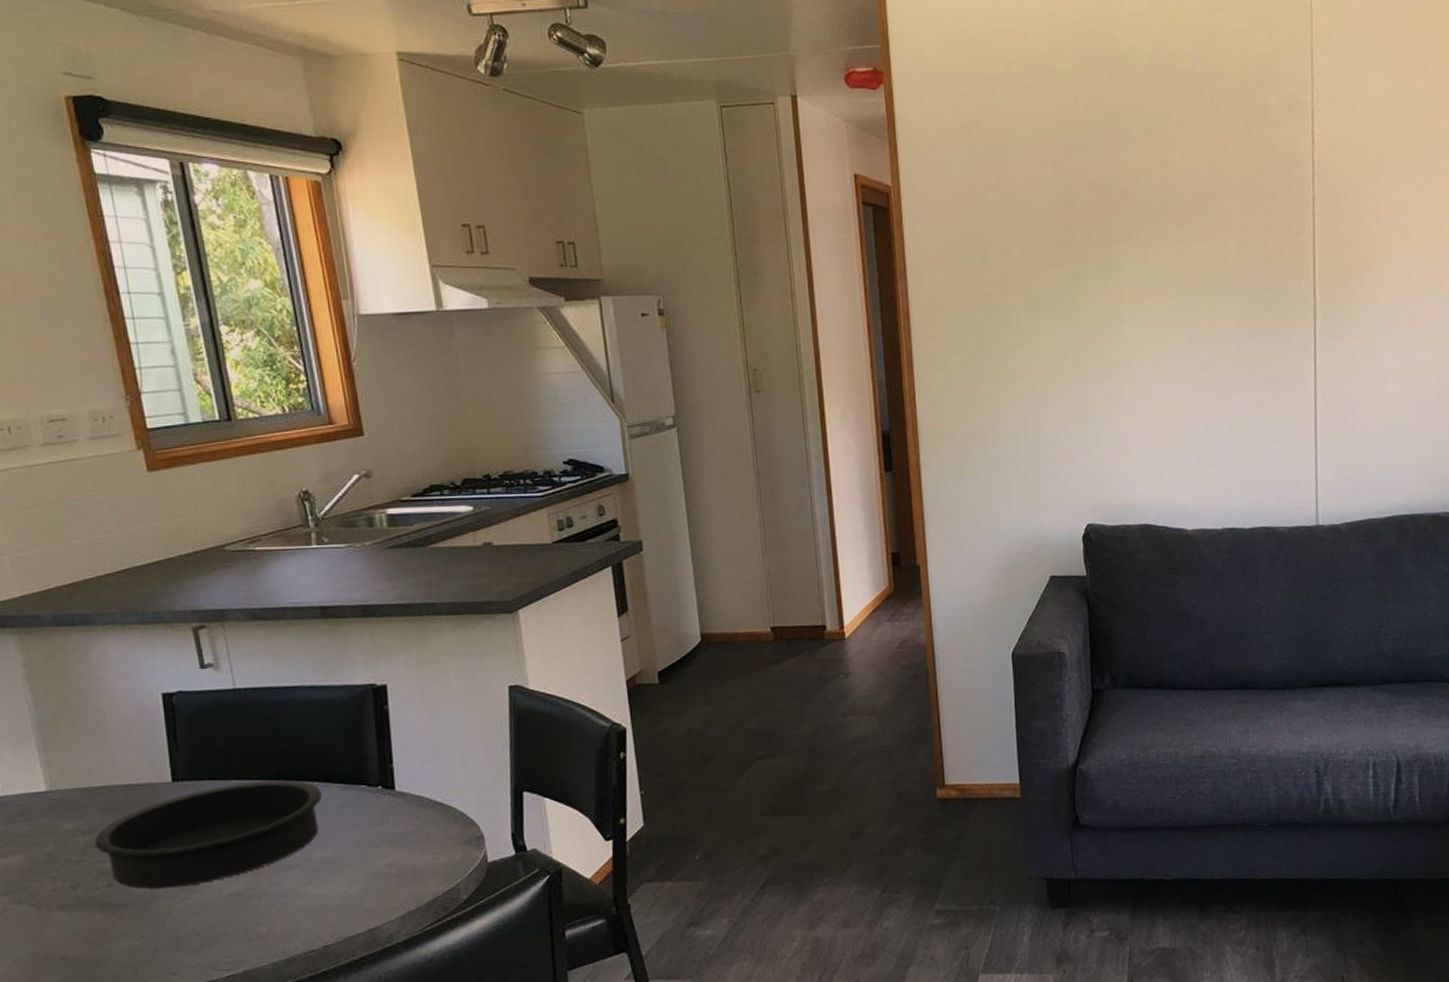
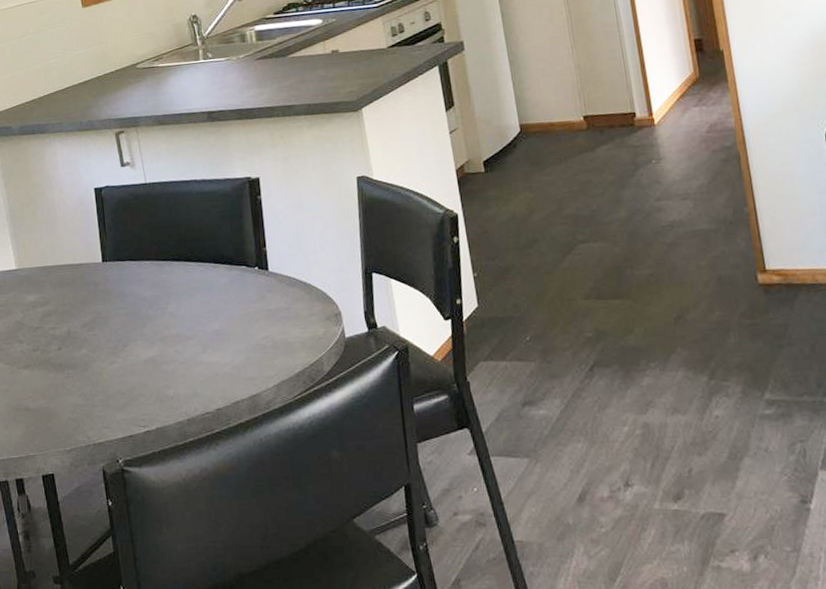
baking pan: present [95,780,322,889] -> none [49,261,212,353]

